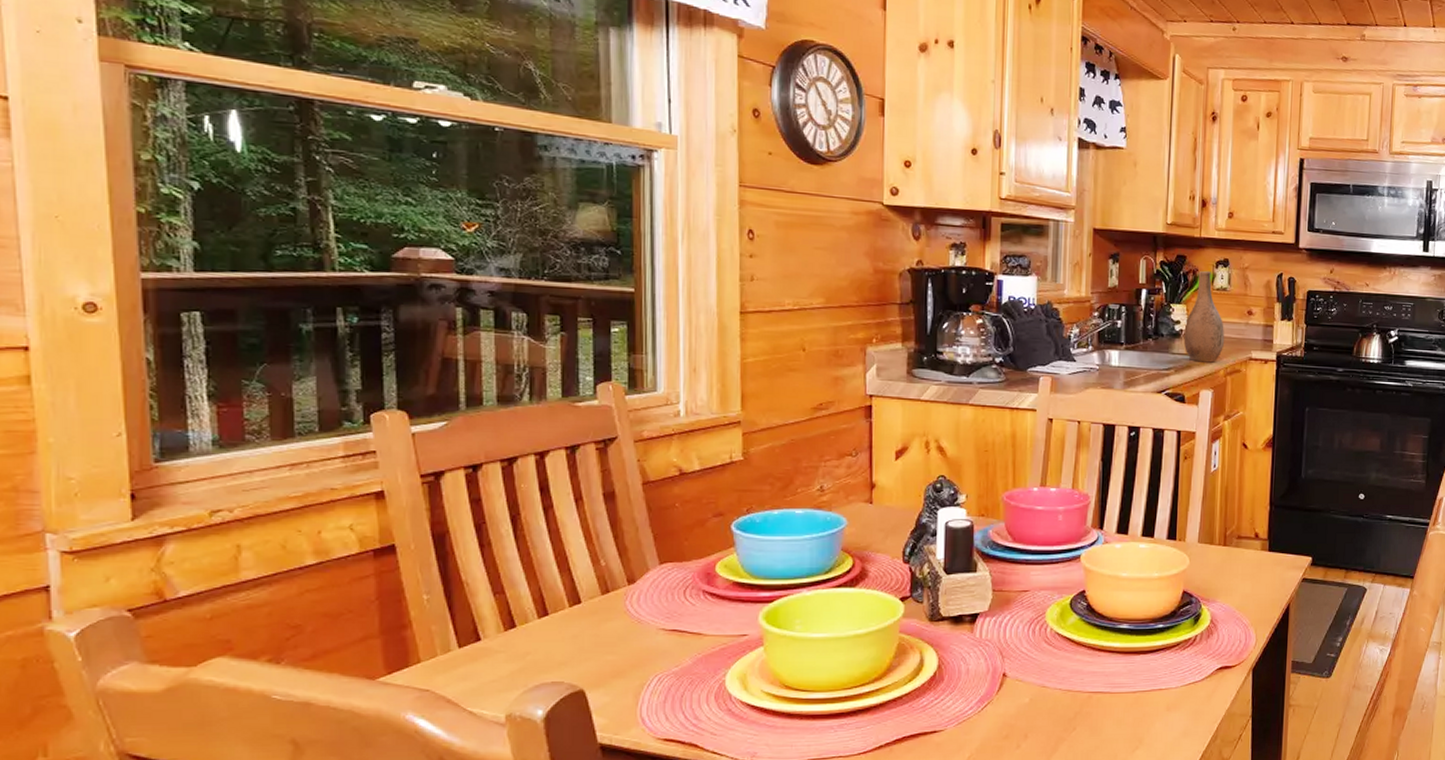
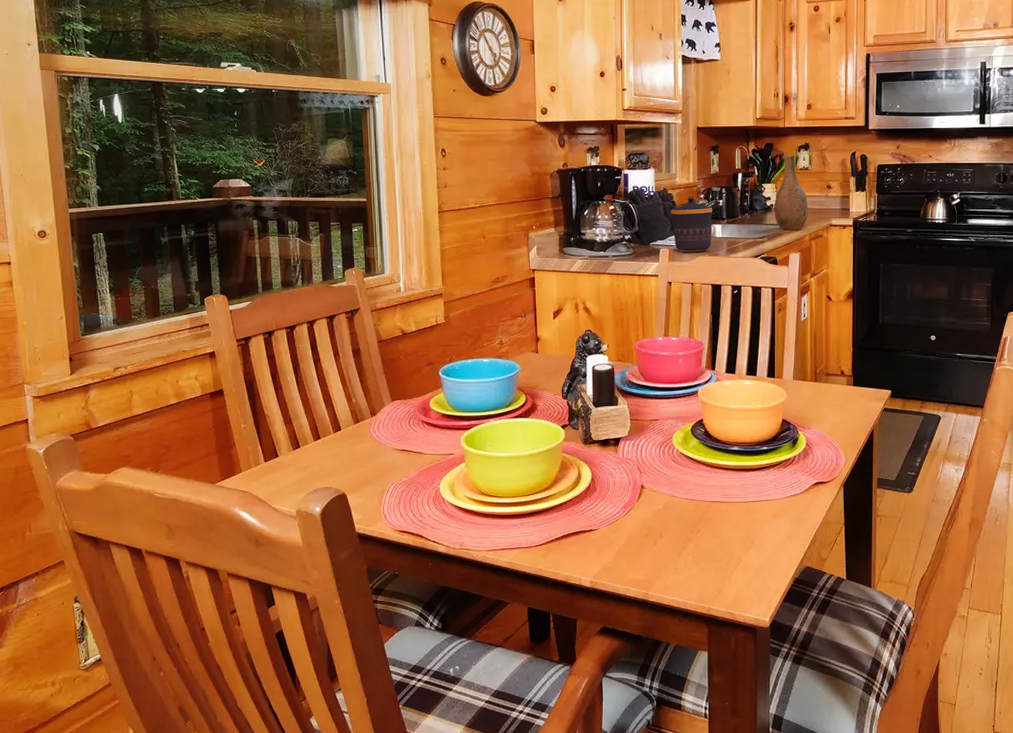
decorative jar: none [1055,312,1108,384] -> present [670,195,712,253]

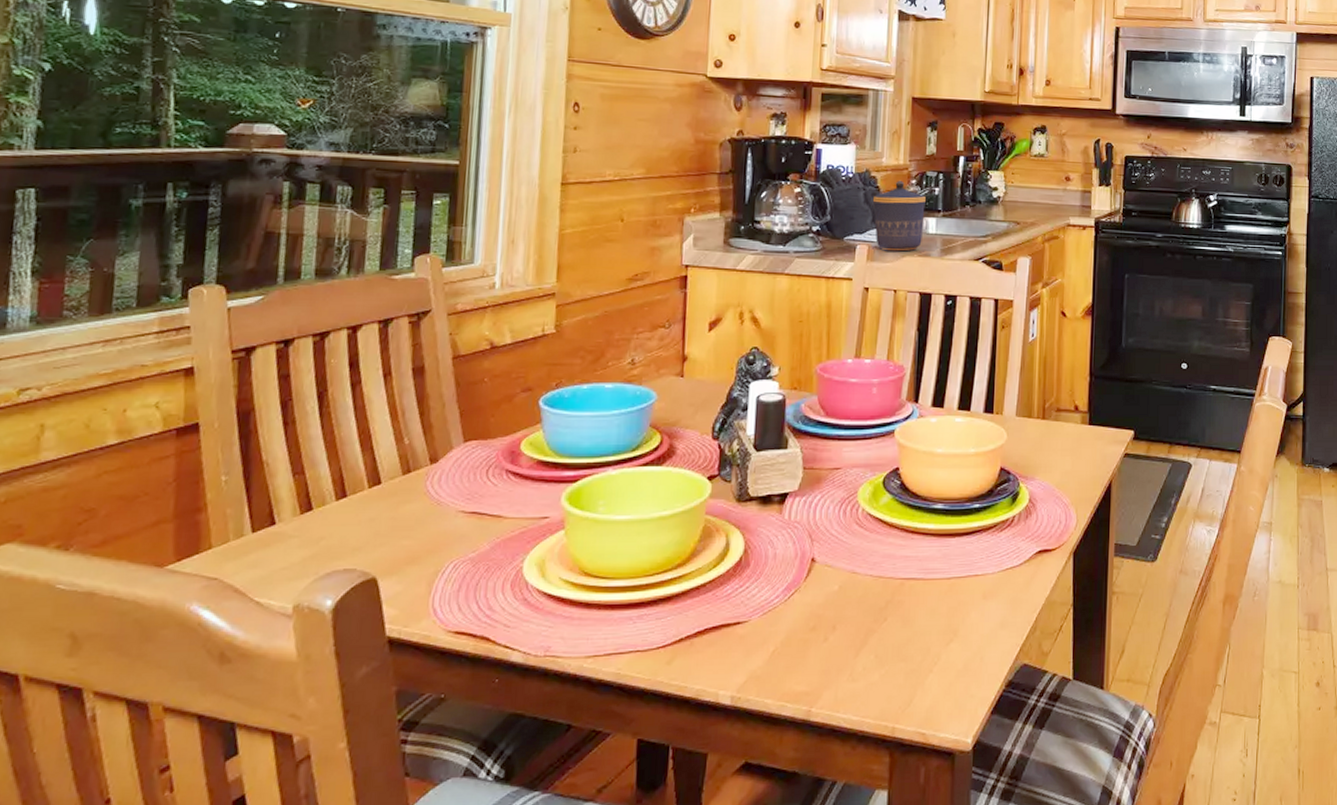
vase: present [774,154,809,230] -> none [1001,137,1043,229]

